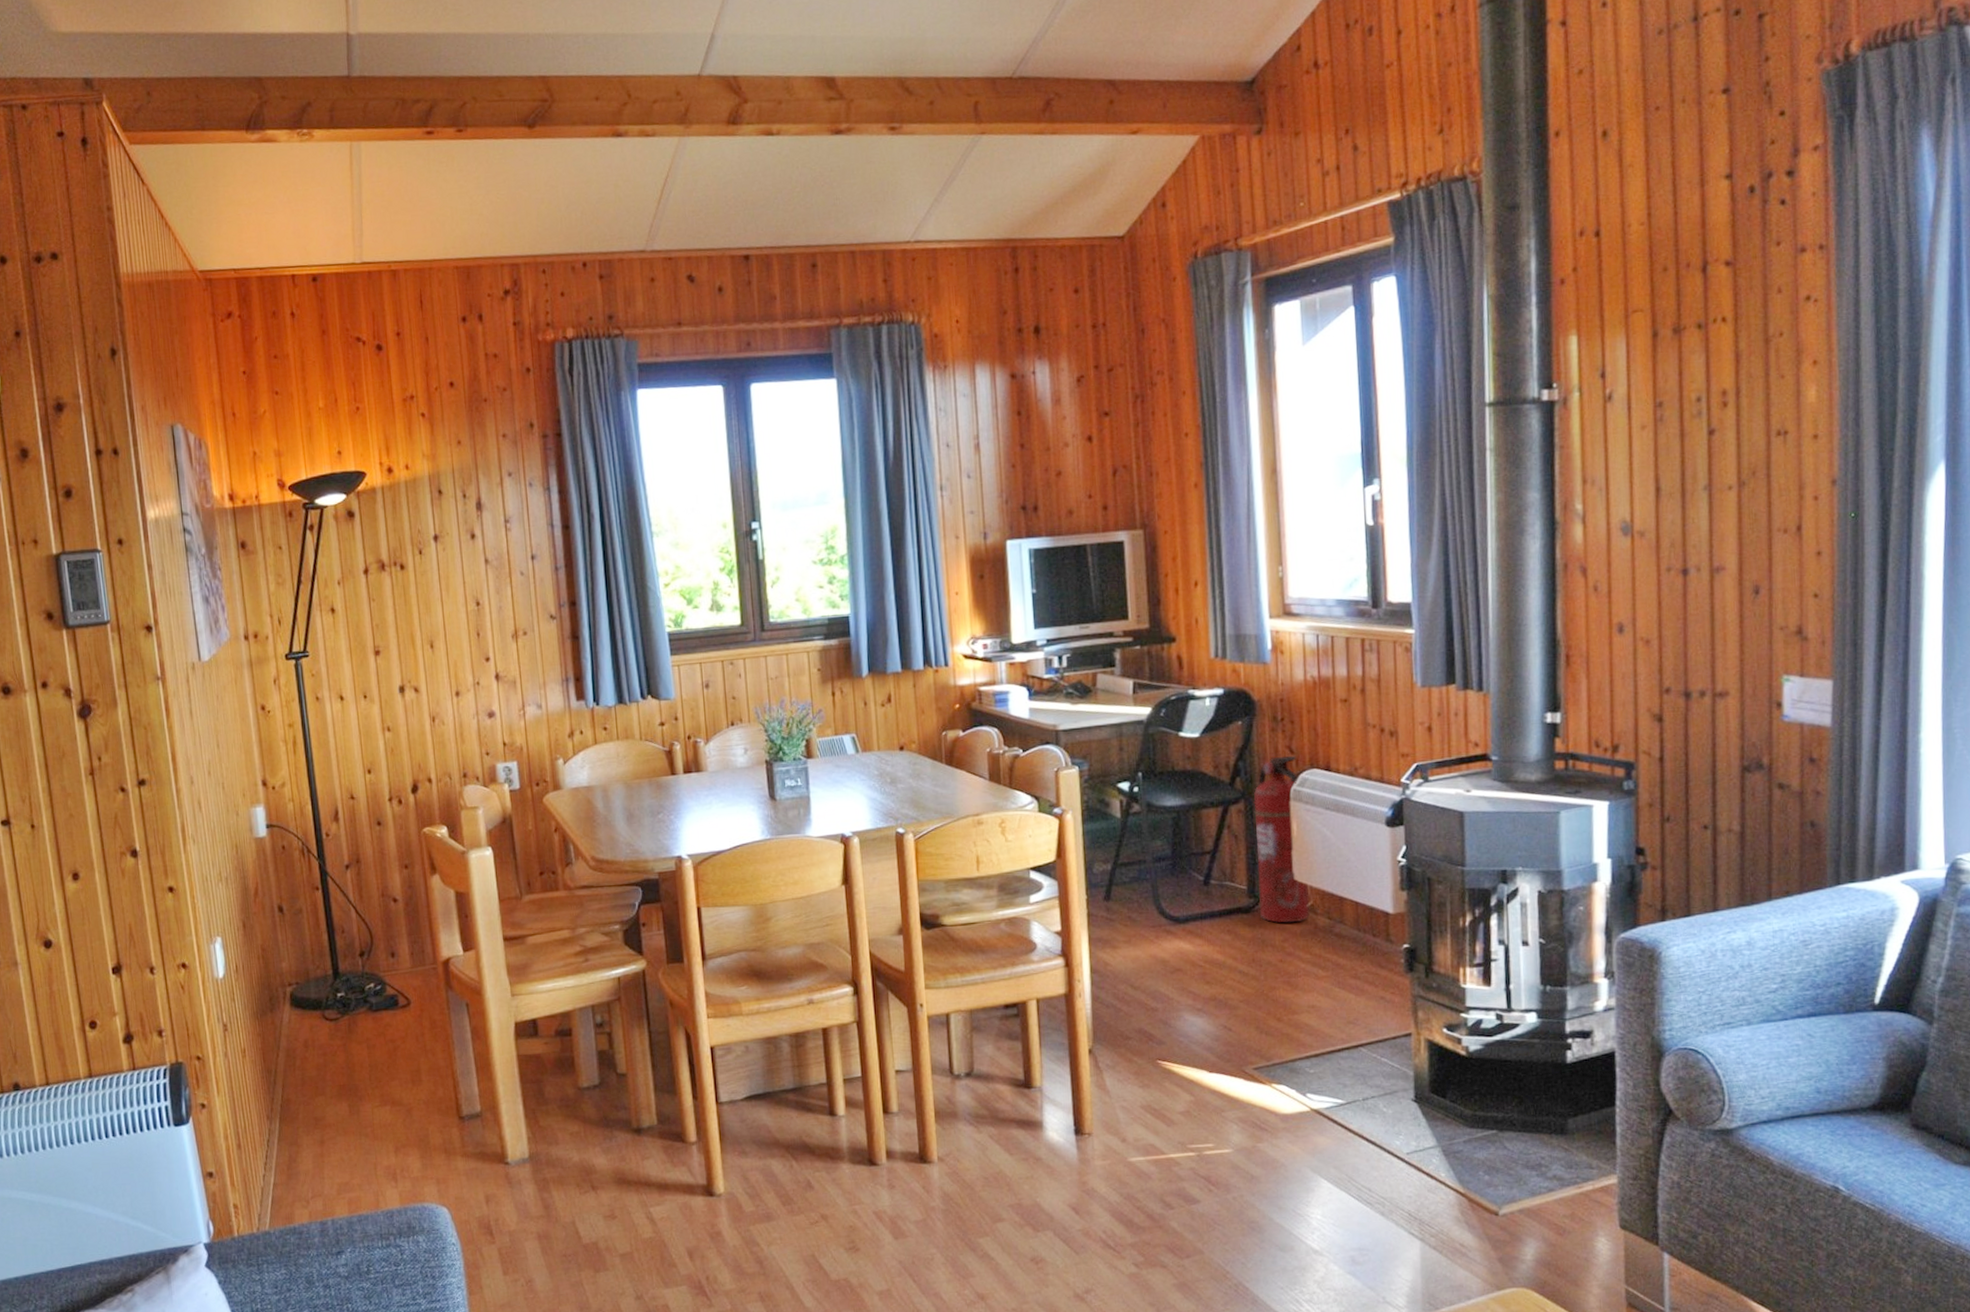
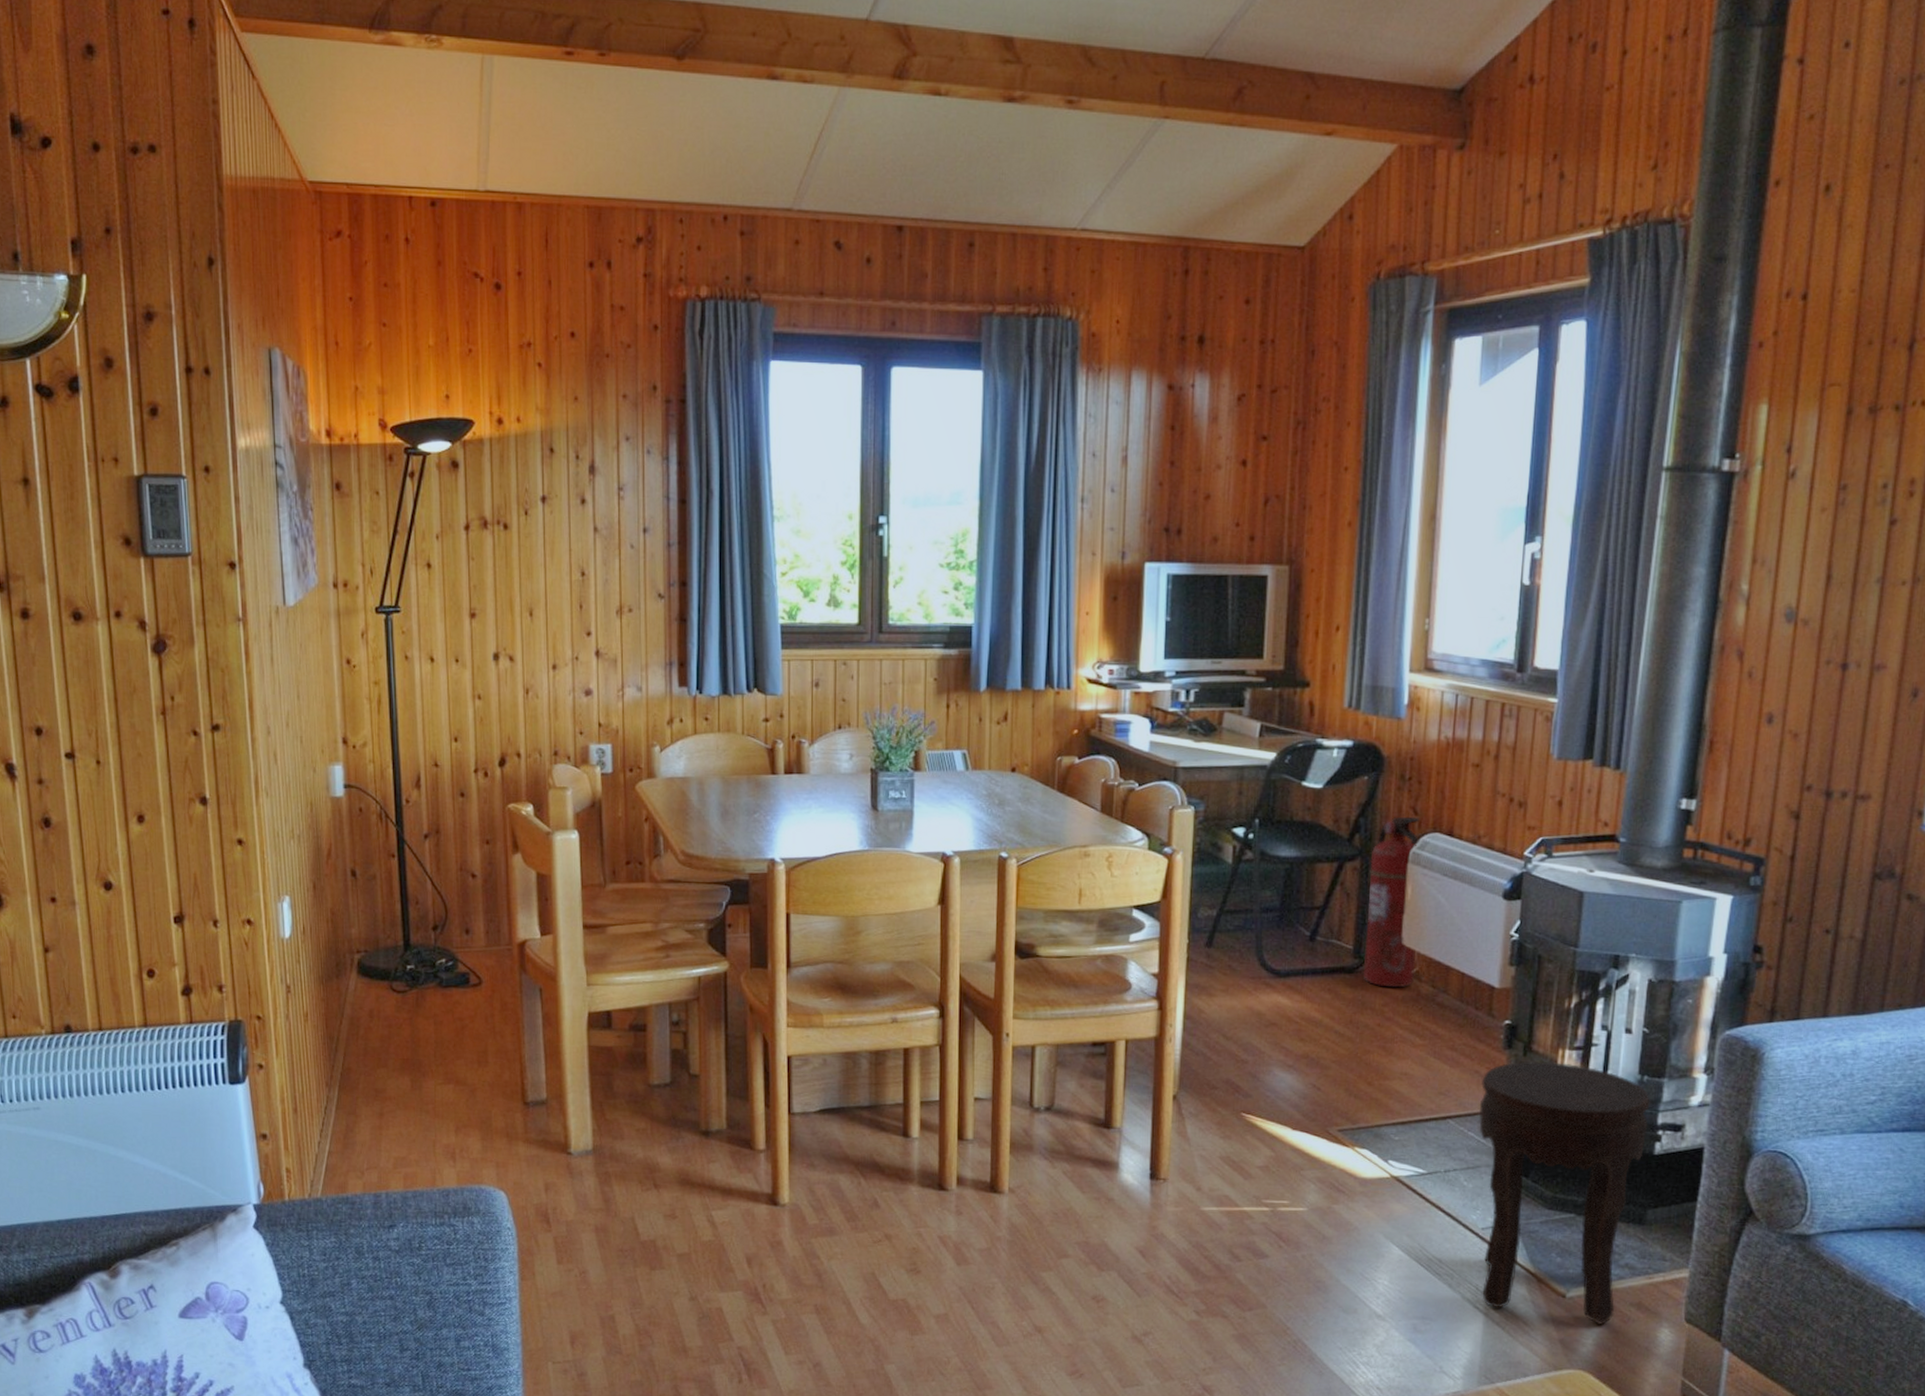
side table: none [1388,981,1558,1239] -> present [1479,1061,1650,1325]

